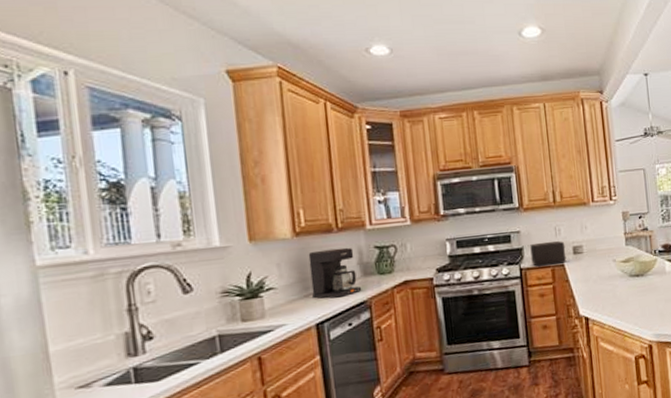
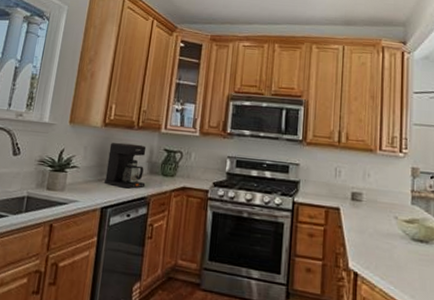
toaster: present [530,240,567,267] -> none [306,179,344,207]

